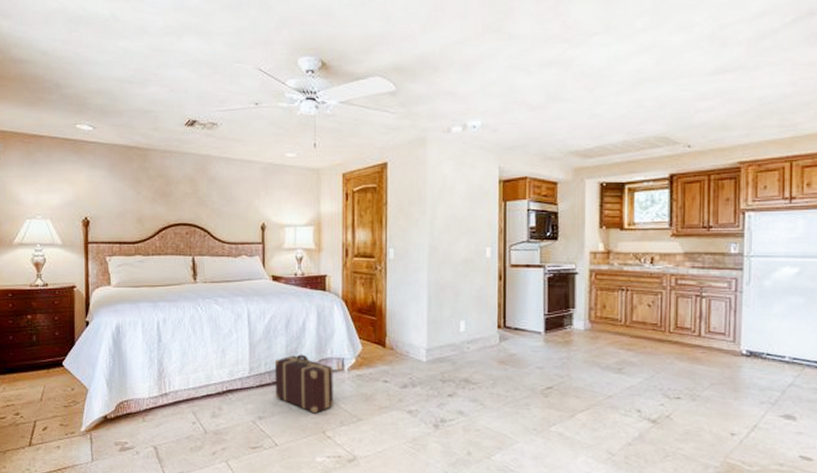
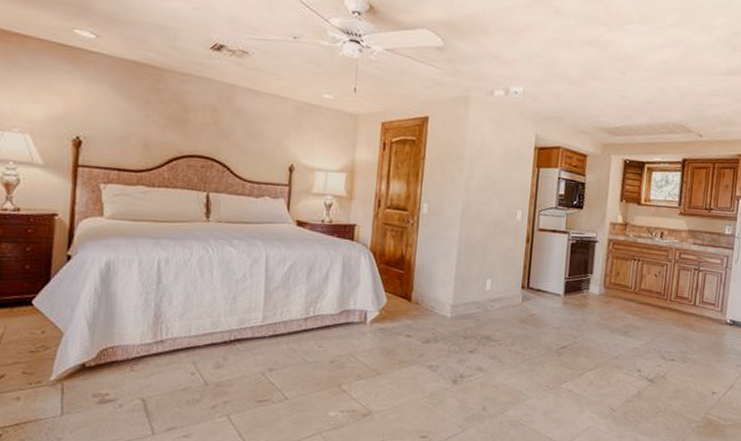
suitcase: present [274,354,334,414] -> none [289,304,355,367]

